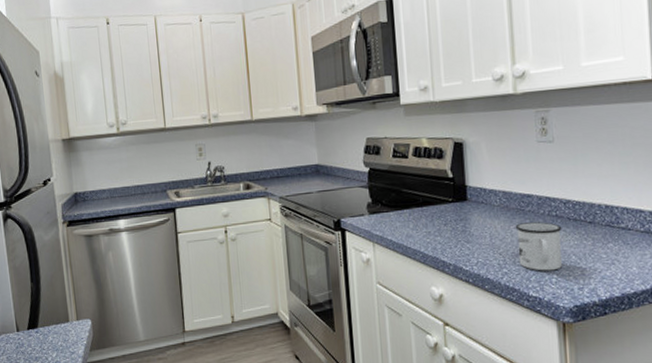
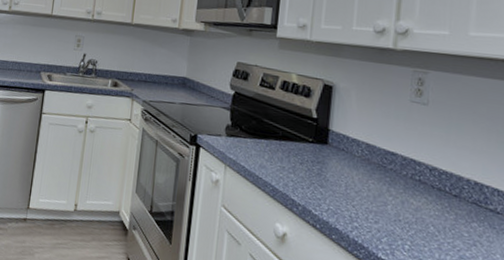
mug: present [515,222,562,271] -> none [372,179,424,237]

